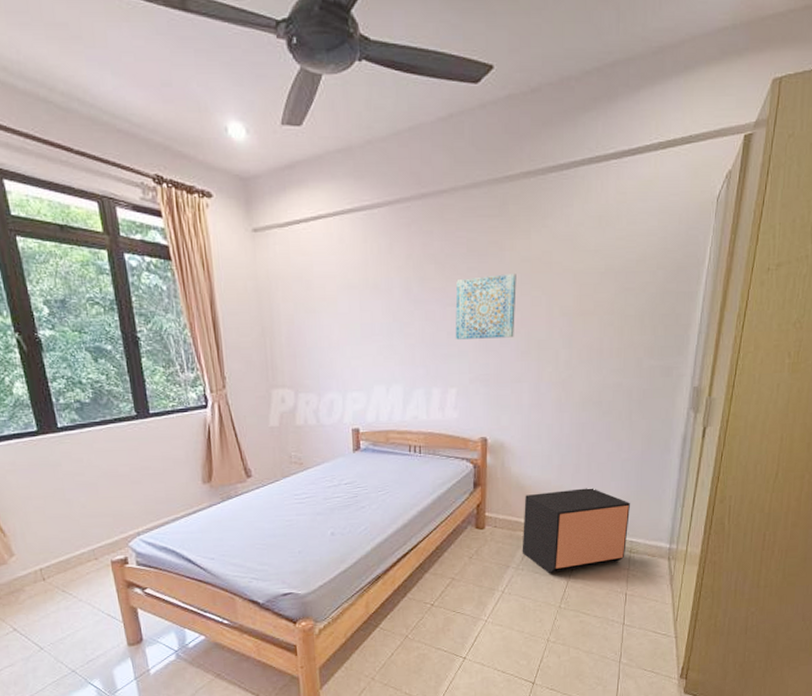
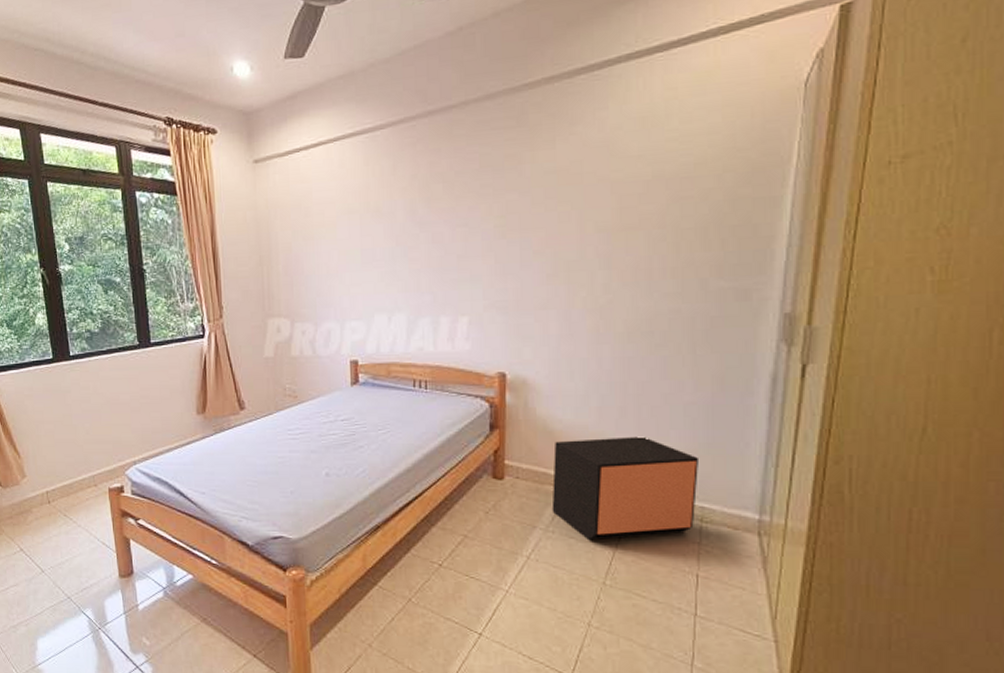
wall art: present [455,274,516,339] -> none [466,188,539,263]

